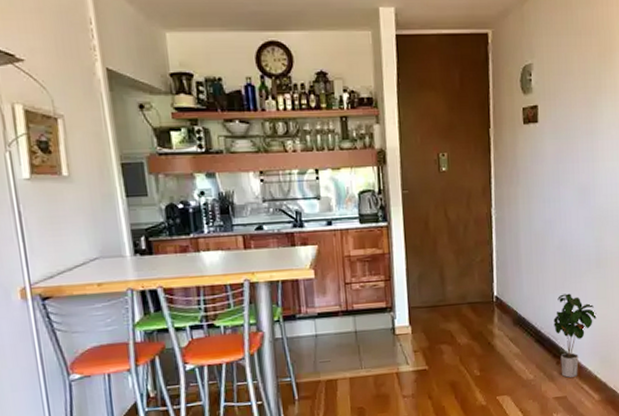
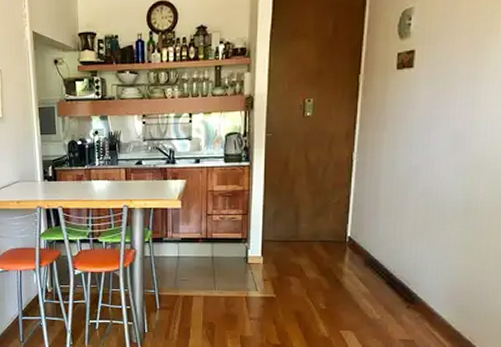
potted plant: present [553,293,597,378] -> none [408,240,458,323]

